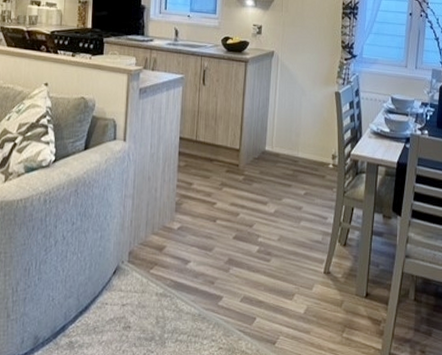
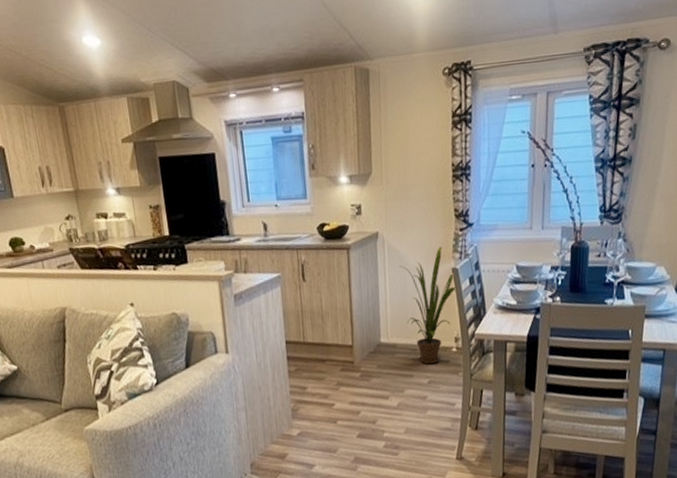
house plant: none [289,71,338,177] -> present [399,246,457,364]

